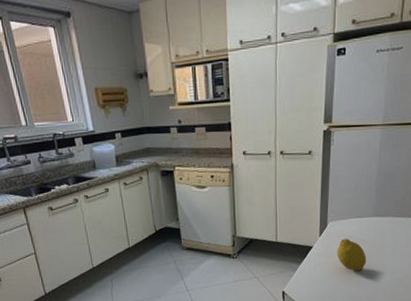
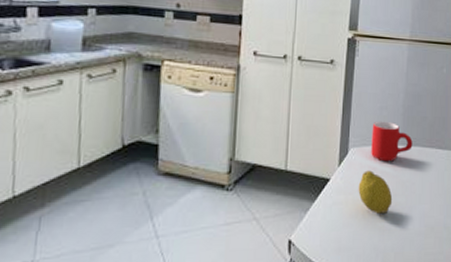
mug: none [347,198,385,231] -> present [371,121,413,162]

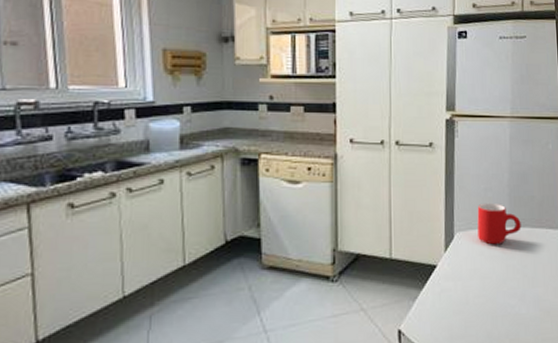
fruit: present [358,170,393,214] -> none [467,254,504,299]

